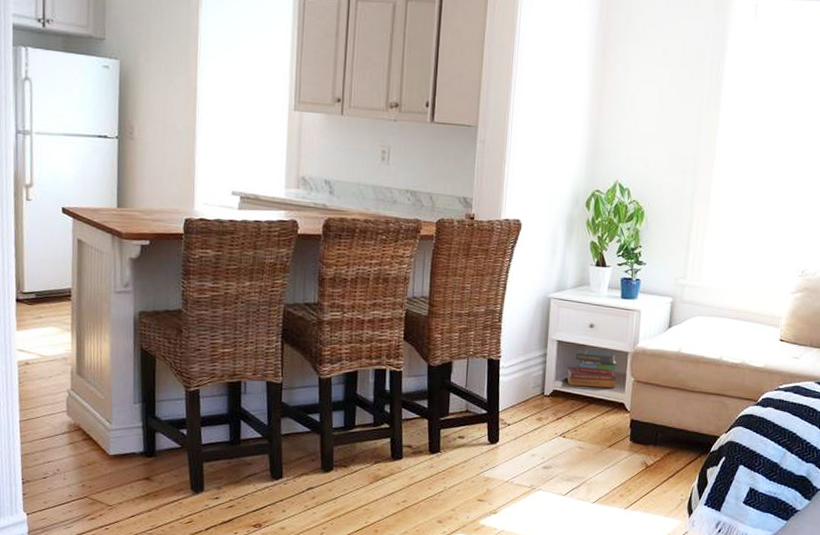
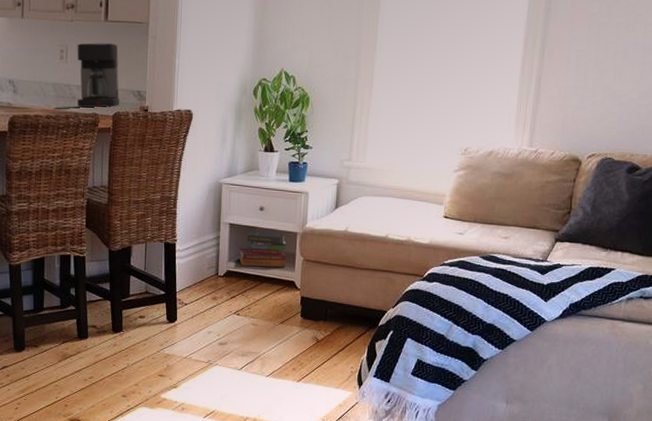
coffee maker: none [398,145,445,214] -> present [77,43,120,108]

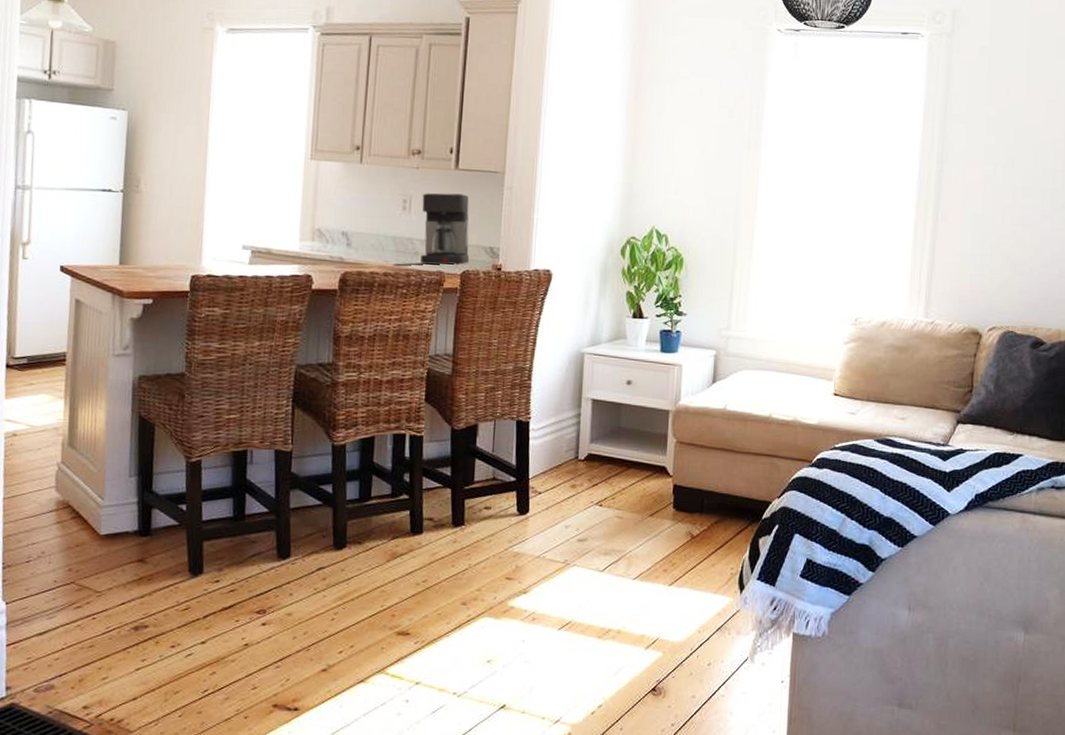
books: present [239,231,287,267] -> none [602,408,658,450]

